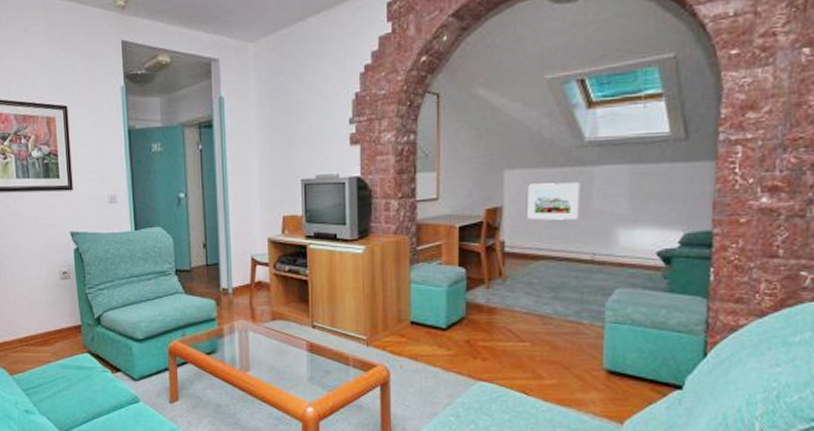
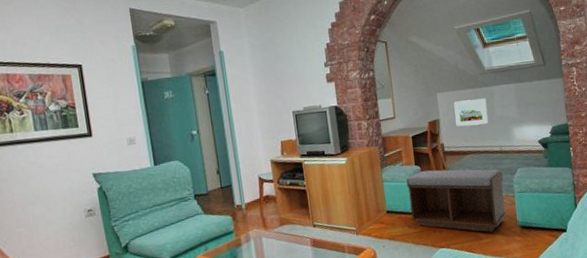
bench: none [443,276,590,372] -> present [406,169,507,233]

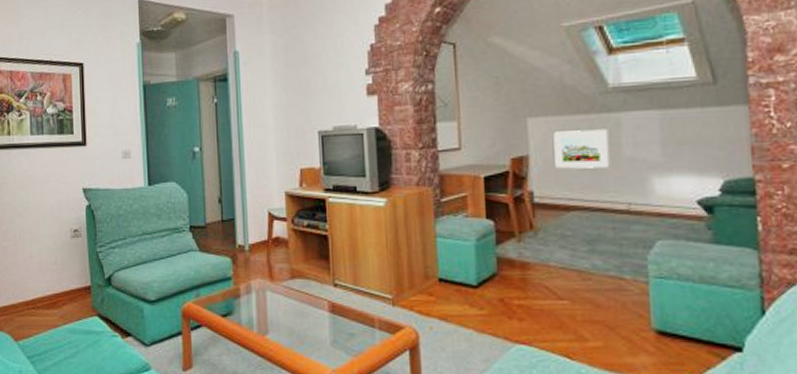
bench: present [406,169,507,233] -> none [472,228,633,333]

